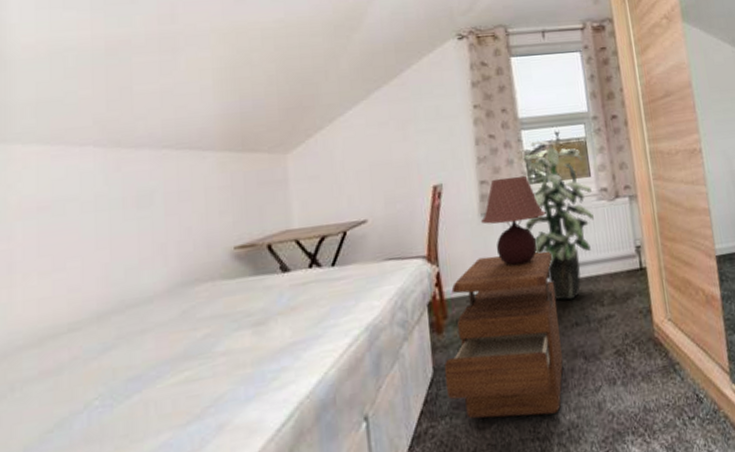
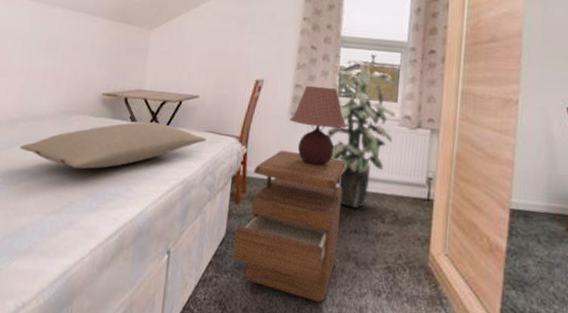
pillow: none [119,264,387,355] -> present [19,121,206,169]

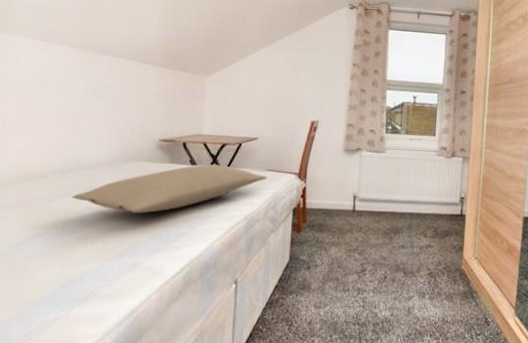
nightstand: present [233,150,346,303] -> none [296,182,394,309]
table lamp: present [289,85,348,166] -> none [343,124,395,194]
indoor plant: present [327,59,395,209] -> none [376,100,434,228]

